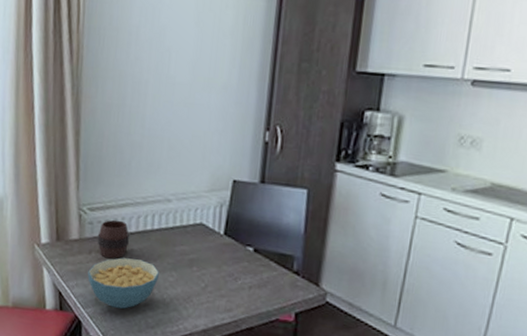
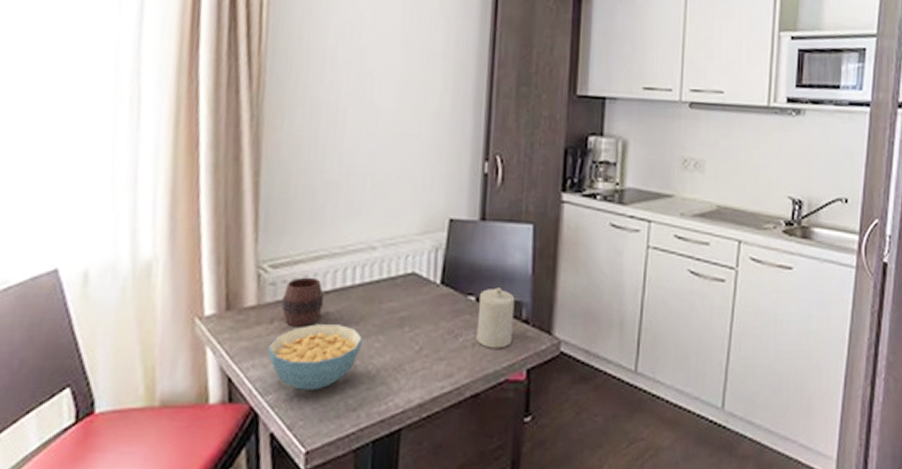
candle: none [252,242,288,293] -> present [476,288,515,349]

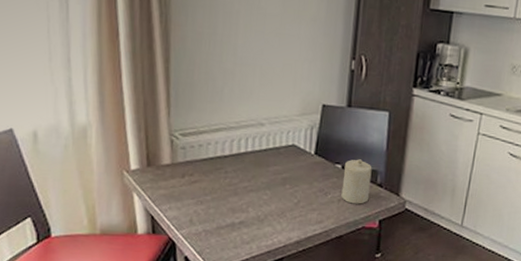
cereal bowl: present [268,324,362,390] -> none [181,180,253,228]
cup: present [281,277,324,327] -> none [190,144,223,181]

